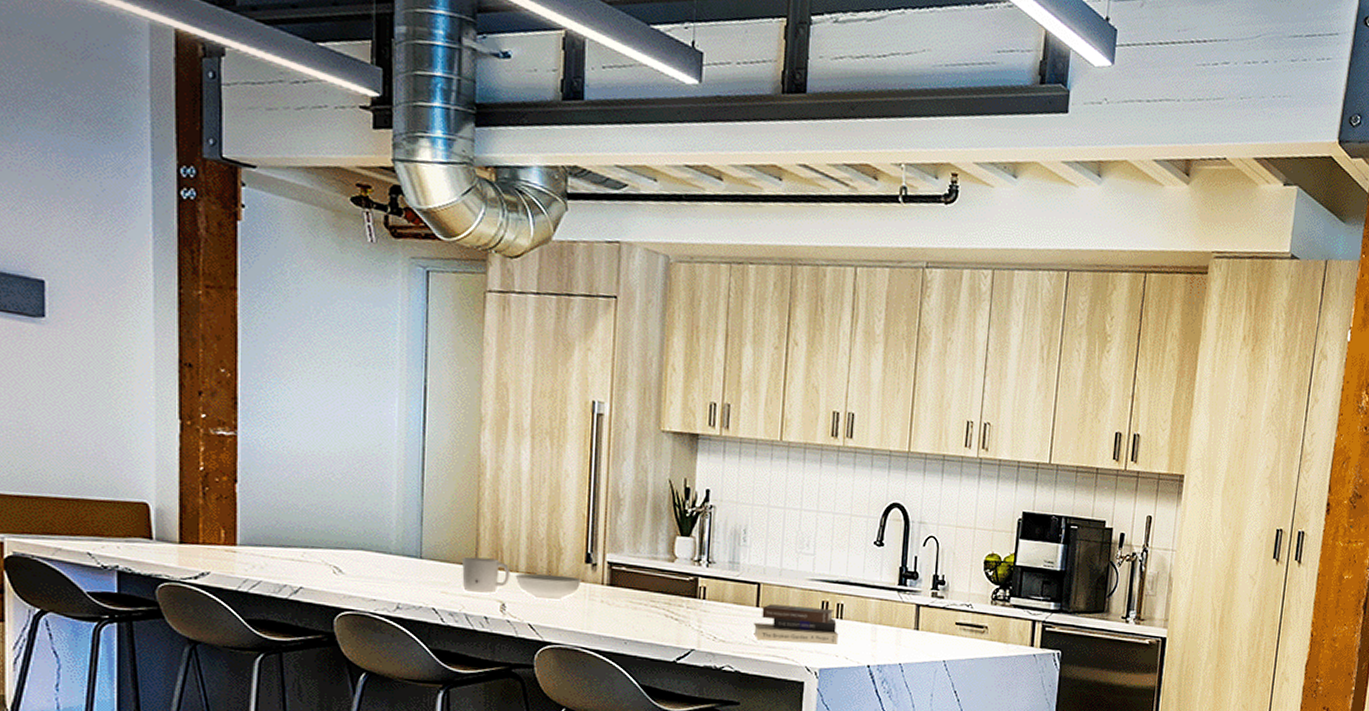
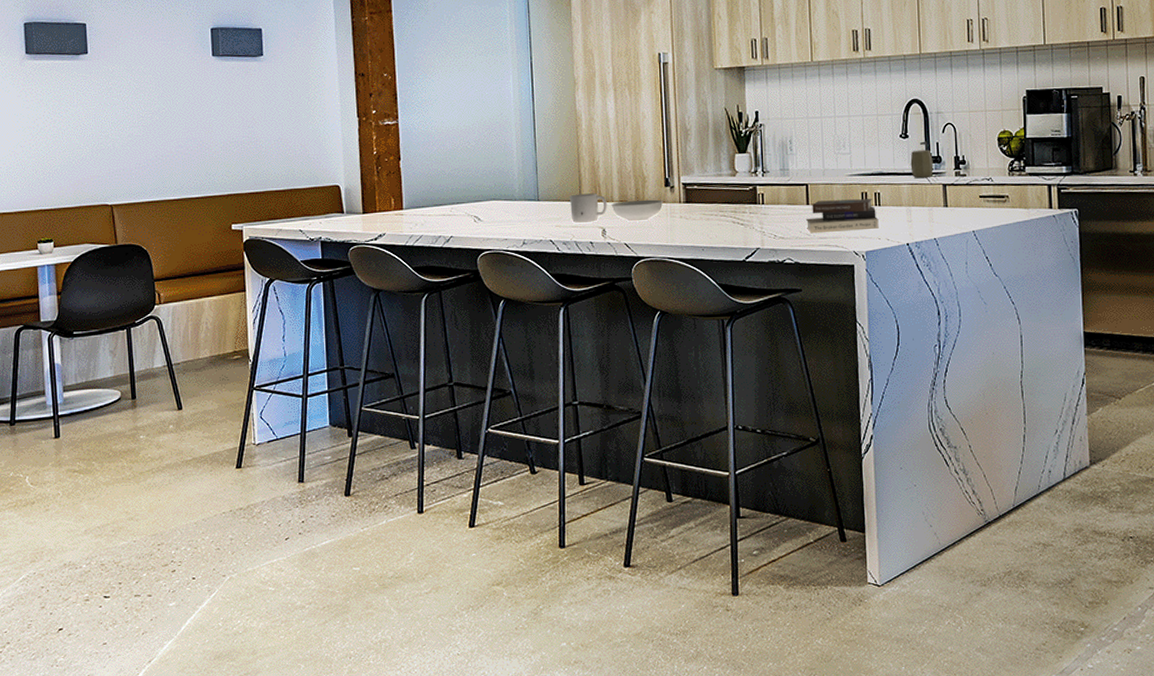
soap dispenser: none [882,552,909,595] -> present [910,141,934,179]

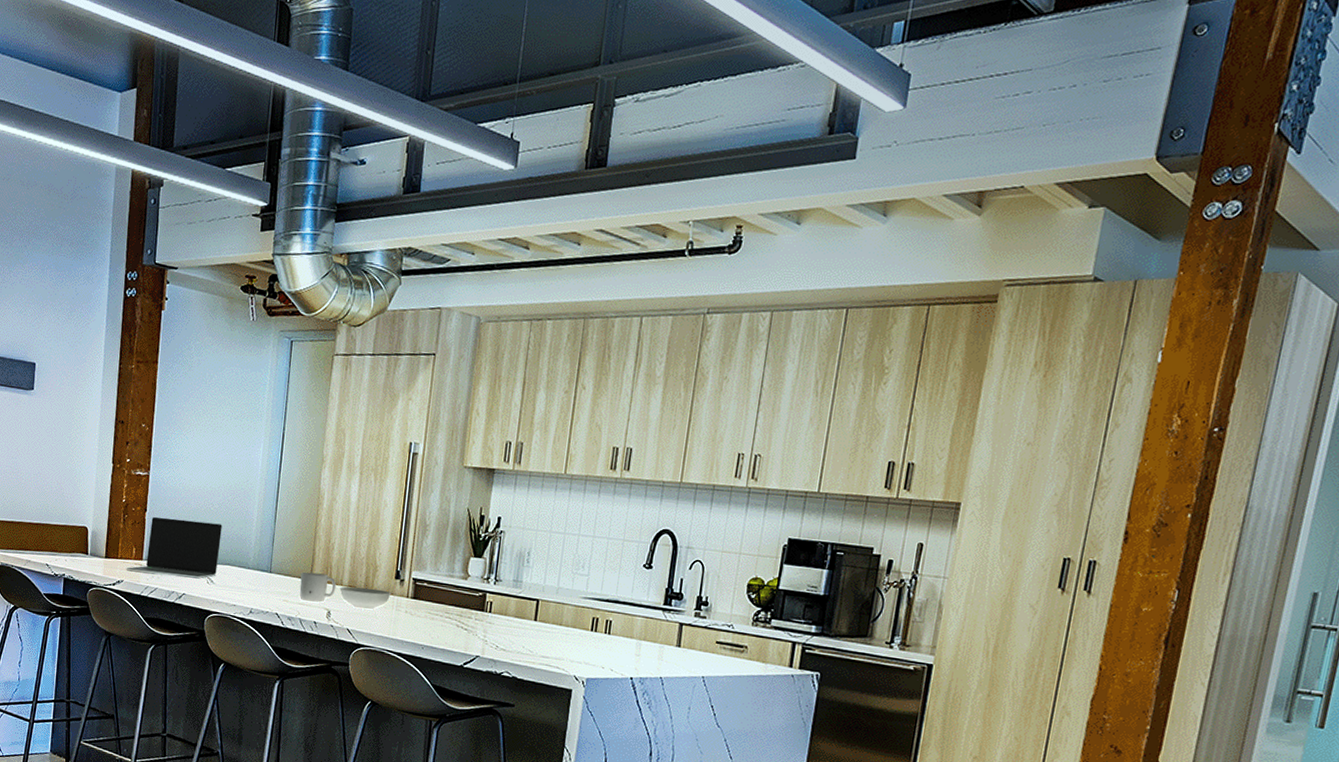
laptop: none [386,160,483,223] -> present [126,516,222,579]
books: present [805,199,879,234] -> none [529,618,606,658]
soap dispenser: present [910,141,934,179] -> none [648,575,674,614]

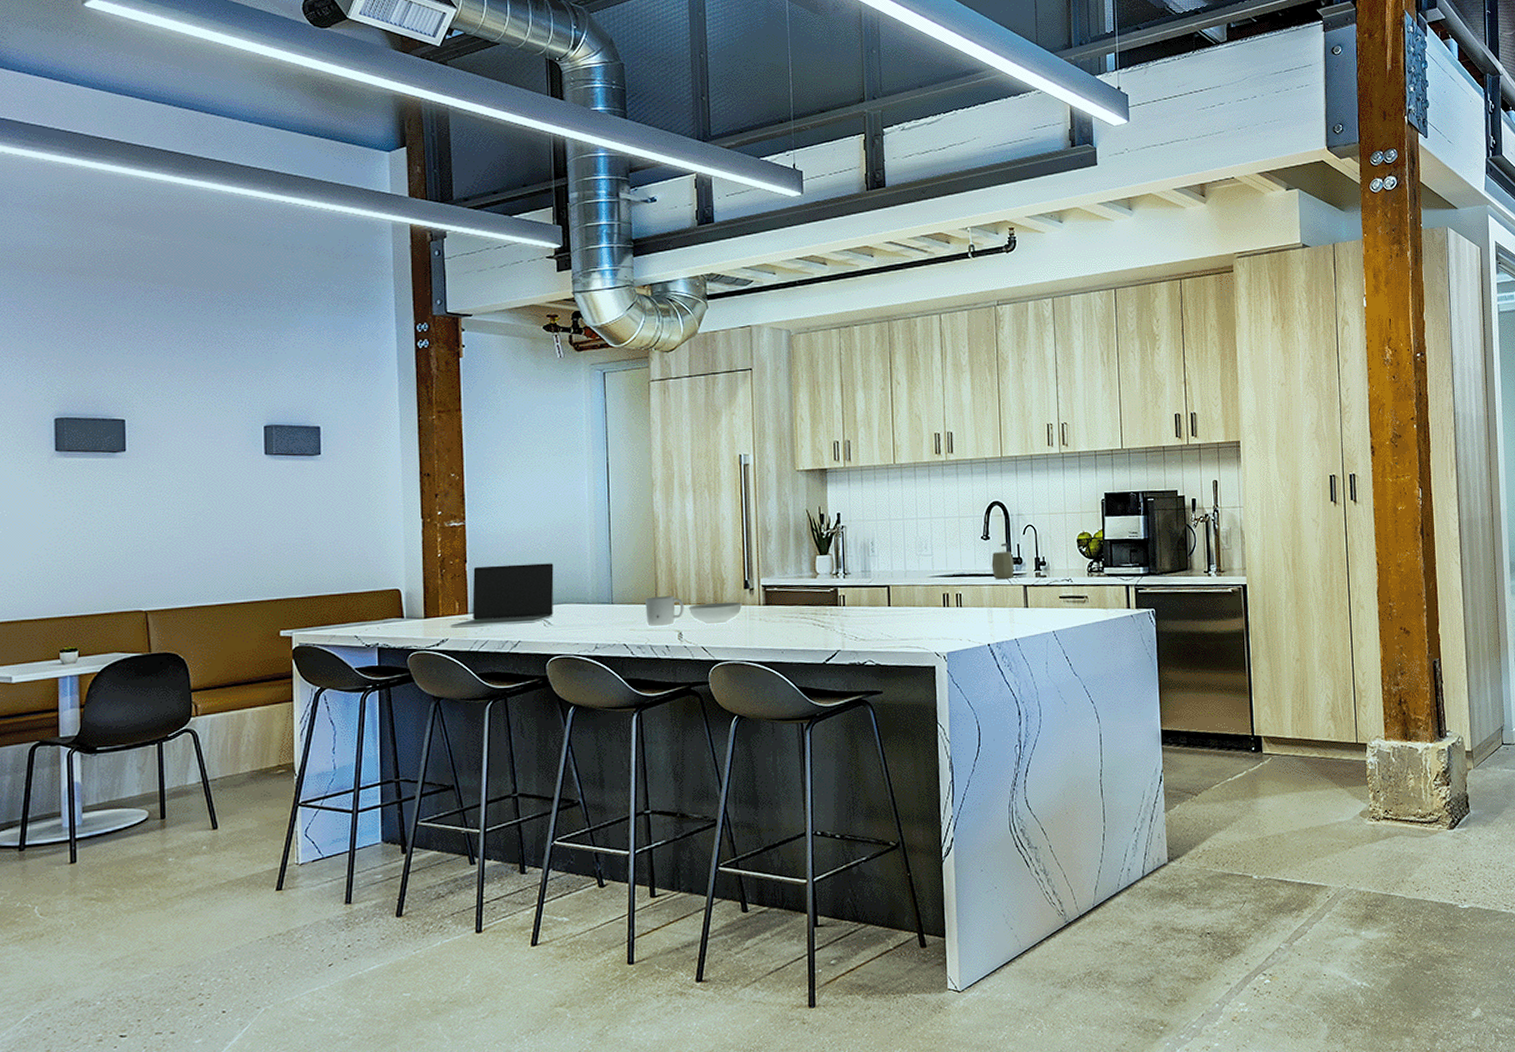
soap dispenser: none [648,575,674,614] -> present [991,542,1014,580]

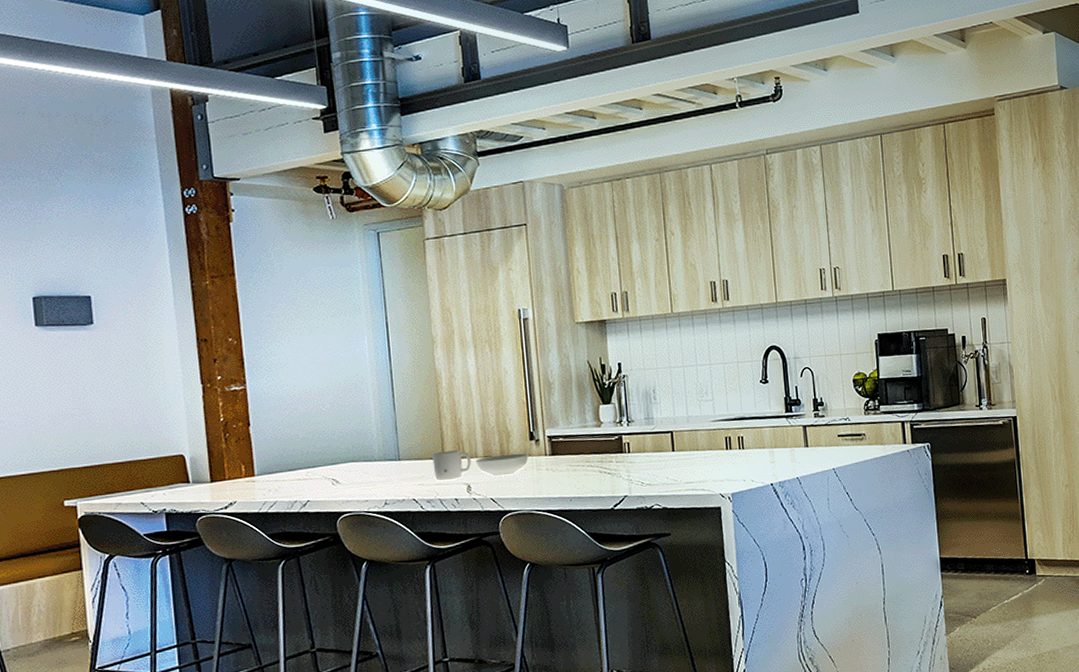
laptop: present [450,563,554,628] -> none [237,423,341,491]
soap dispenser: present [991,542,1014,580] -> none [771,385,794,422]

